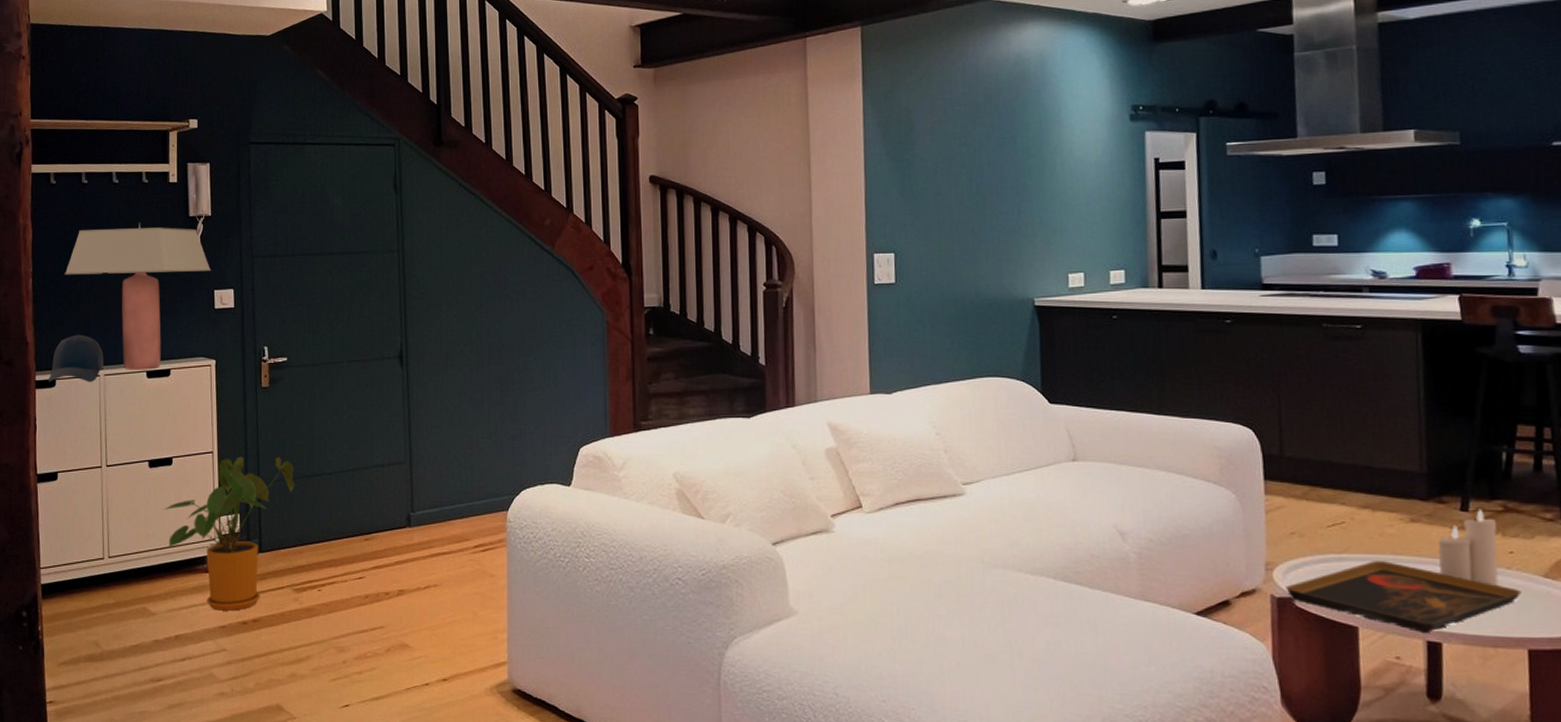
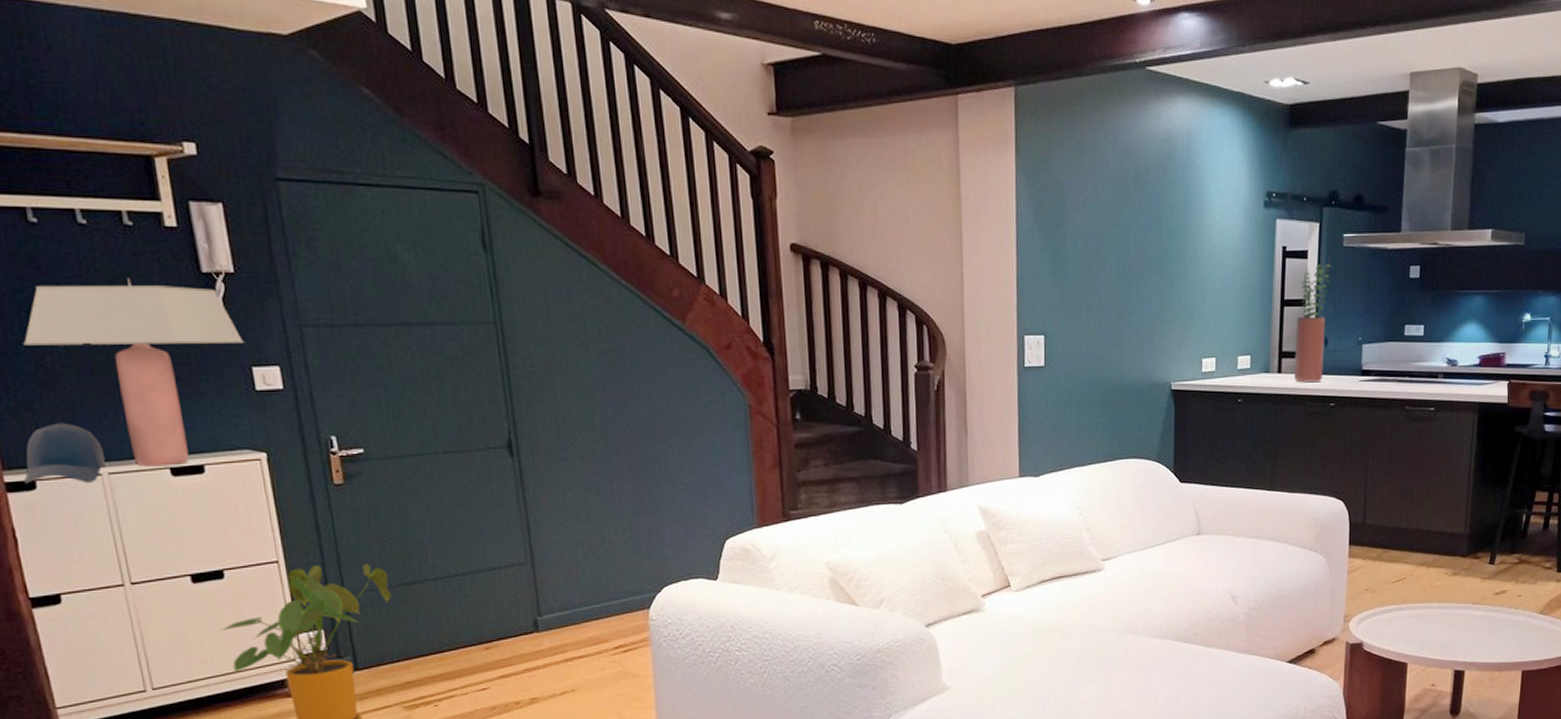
vase: none [1177,167,1214,298] -> present [1295,257,1331,383]
decorative tray: present [1285,561,1522,632] -> none [1357,608,1523,664]
candle: present [1437,509,1499,586] -> none [1469,561,1513,623]

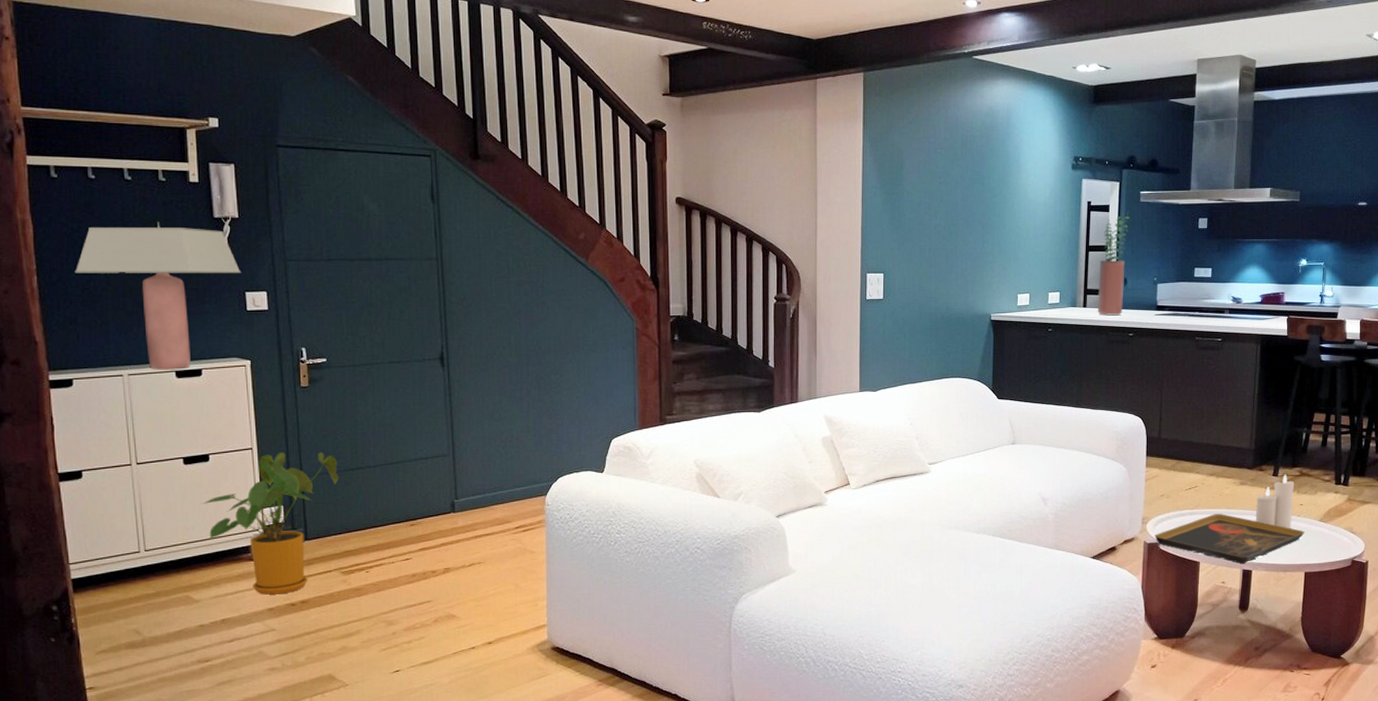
baseball cap: present [24,422,106,484] -> none [64,334,127,383]
decorative tray: none [1357,608,1523,664] -> present [1154,514,1305,564]
candle: none [1469,561,1513,623] -> present [1255,474,1295,528]

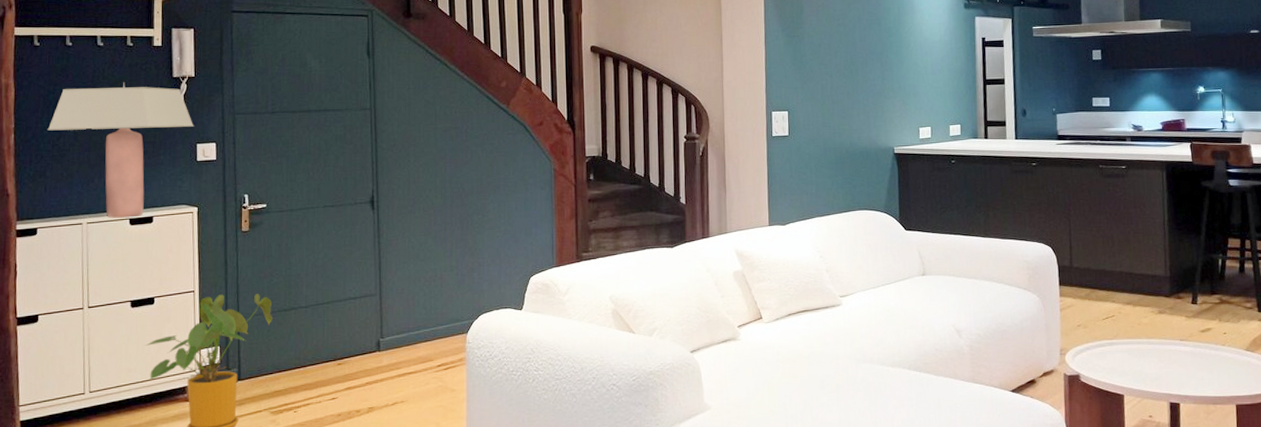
vase: present [1098,211,1129,316] -> none [998,45,1024,147]
decorative tray: present [1154,514,1305,564] -> none [1074,344,1232,396]
candle: present [1255,474,1295,528] -> none [1177,302,1217,359]

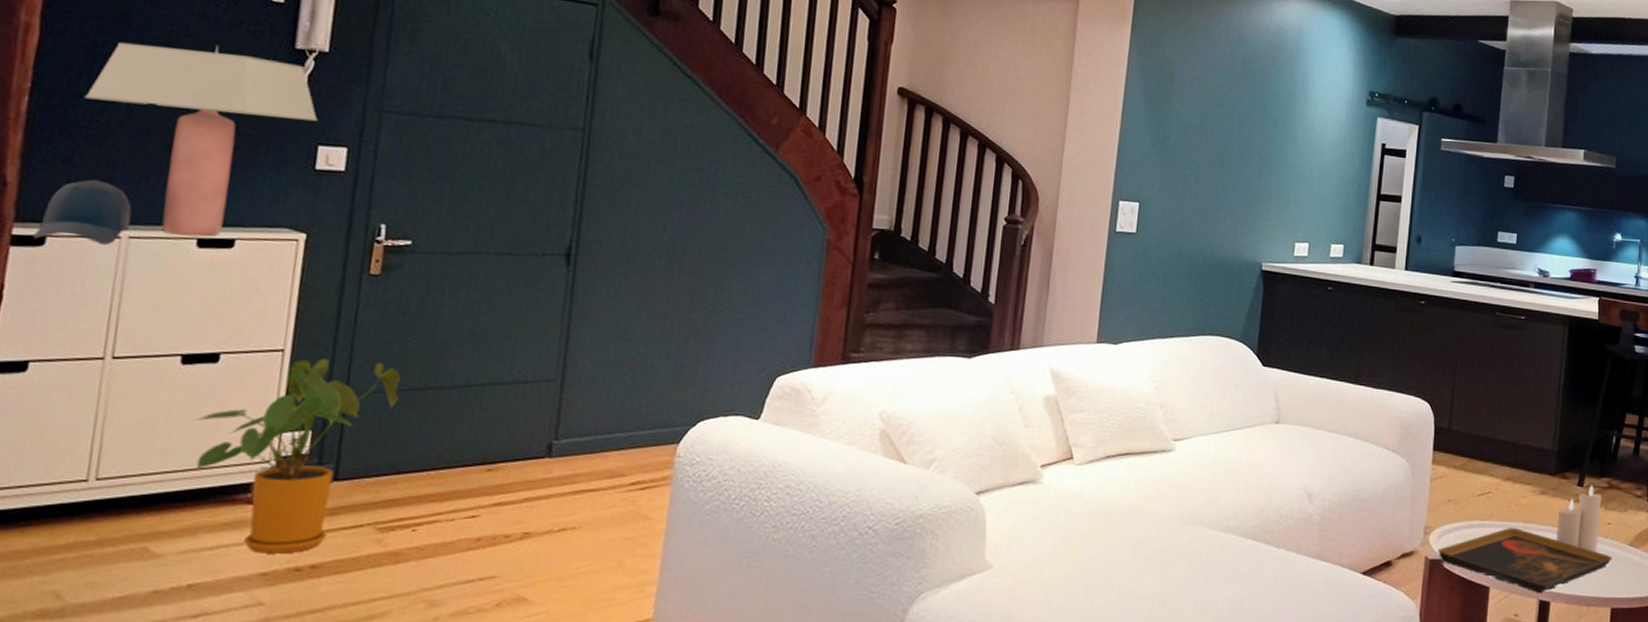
baseball cap: none [30,186,87,231] -> present [33,179,132,246]
decorative tray: none [1074,344,1232,396] -> present [1438,528,1612,592]
candle: none [1177,302,1217,359] -> present [1555,484,1602,552]

